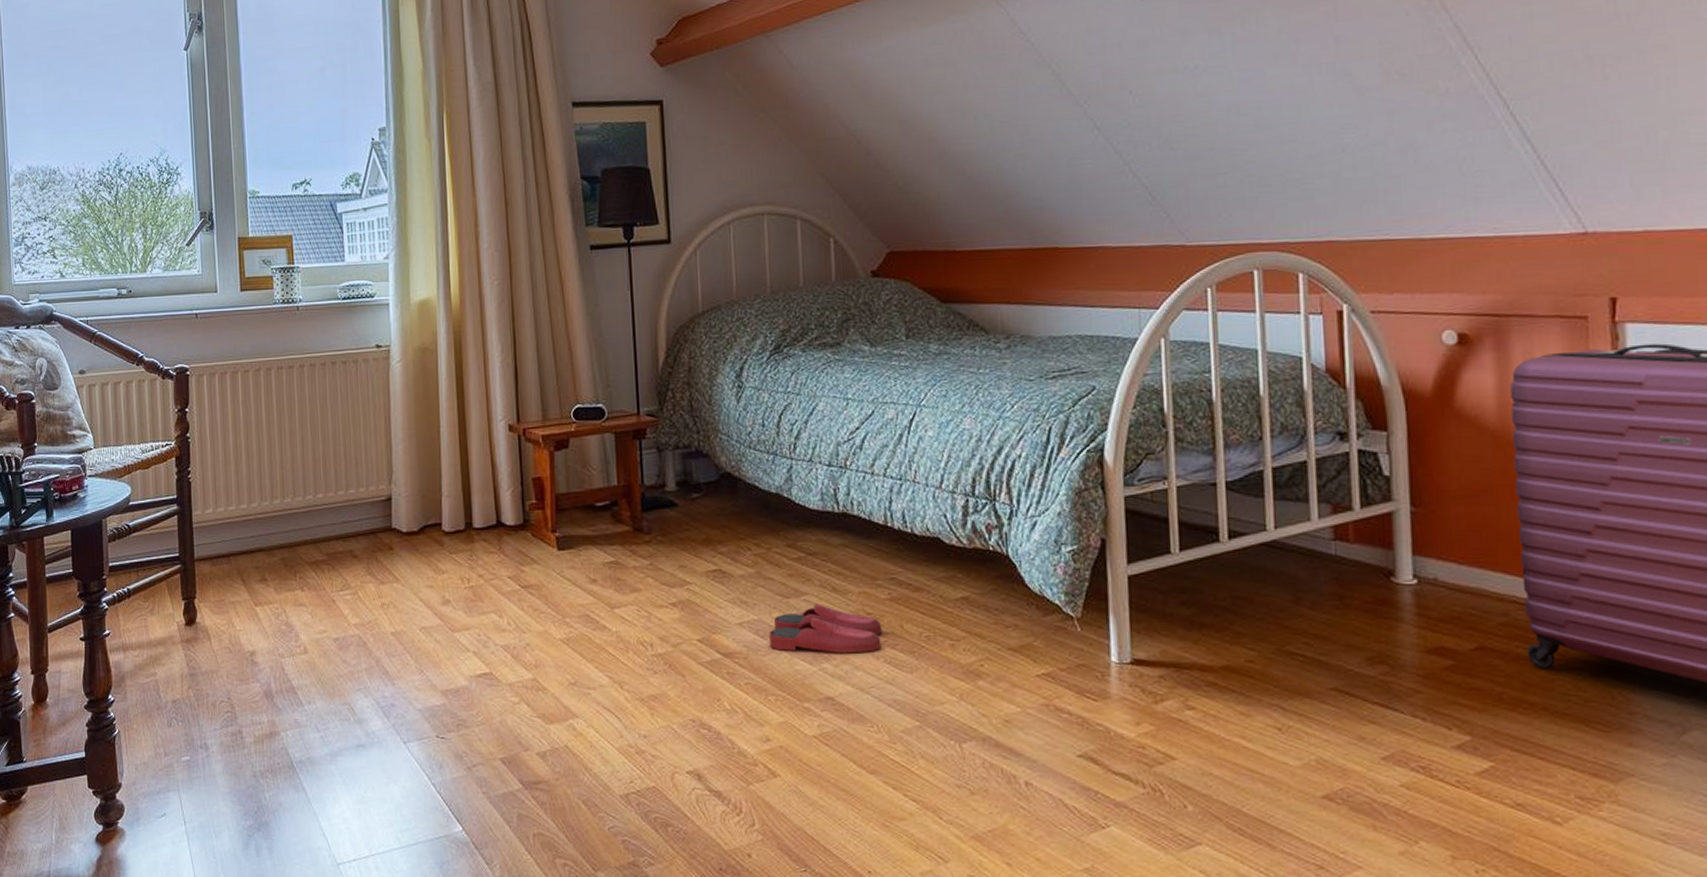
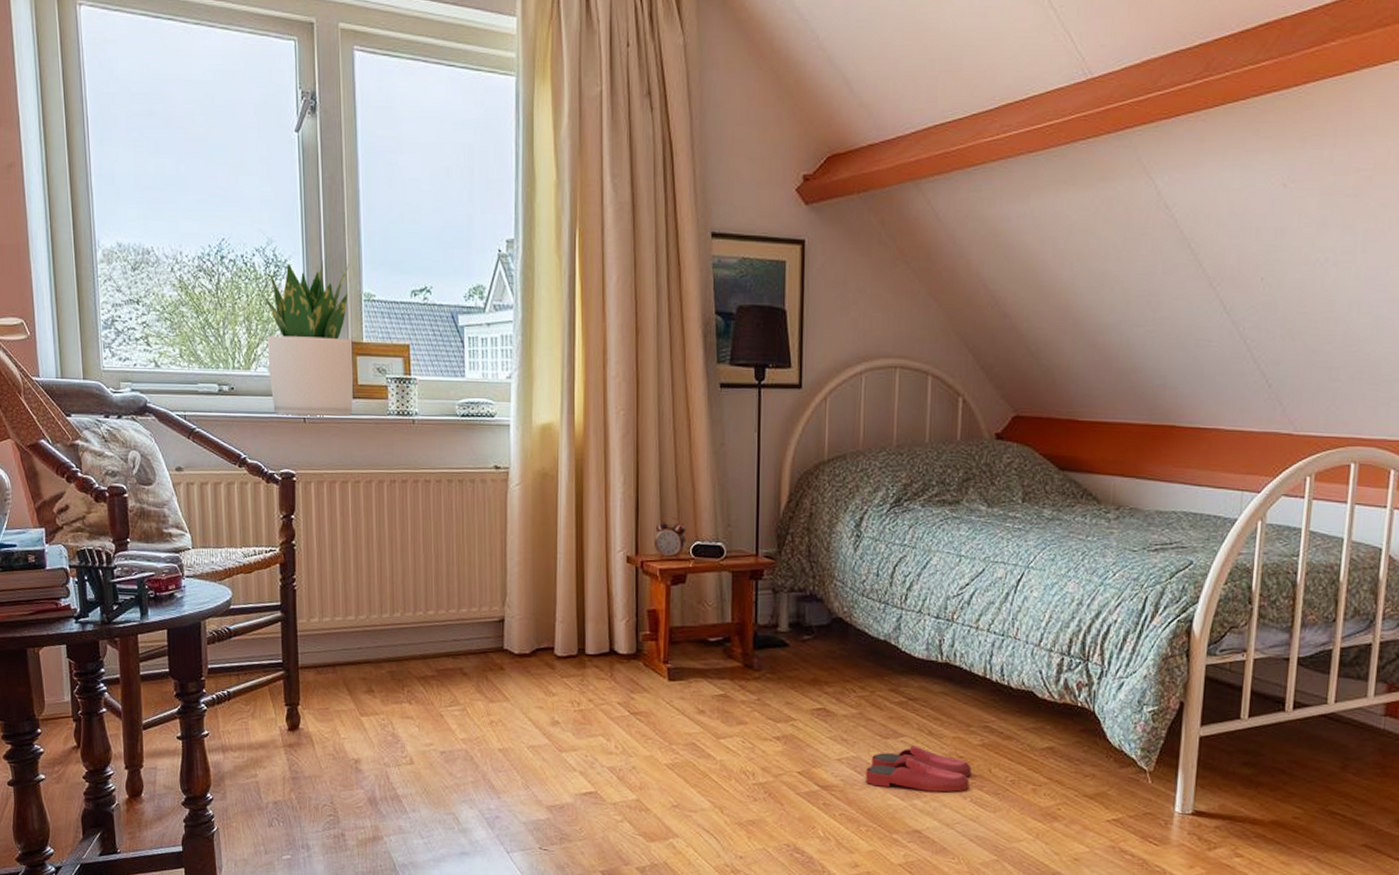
planter: none [155,163,242,313] -> present [261,260,354,417]
alarm clock: none [534,381,567,426] -> present [653,516,686,560]

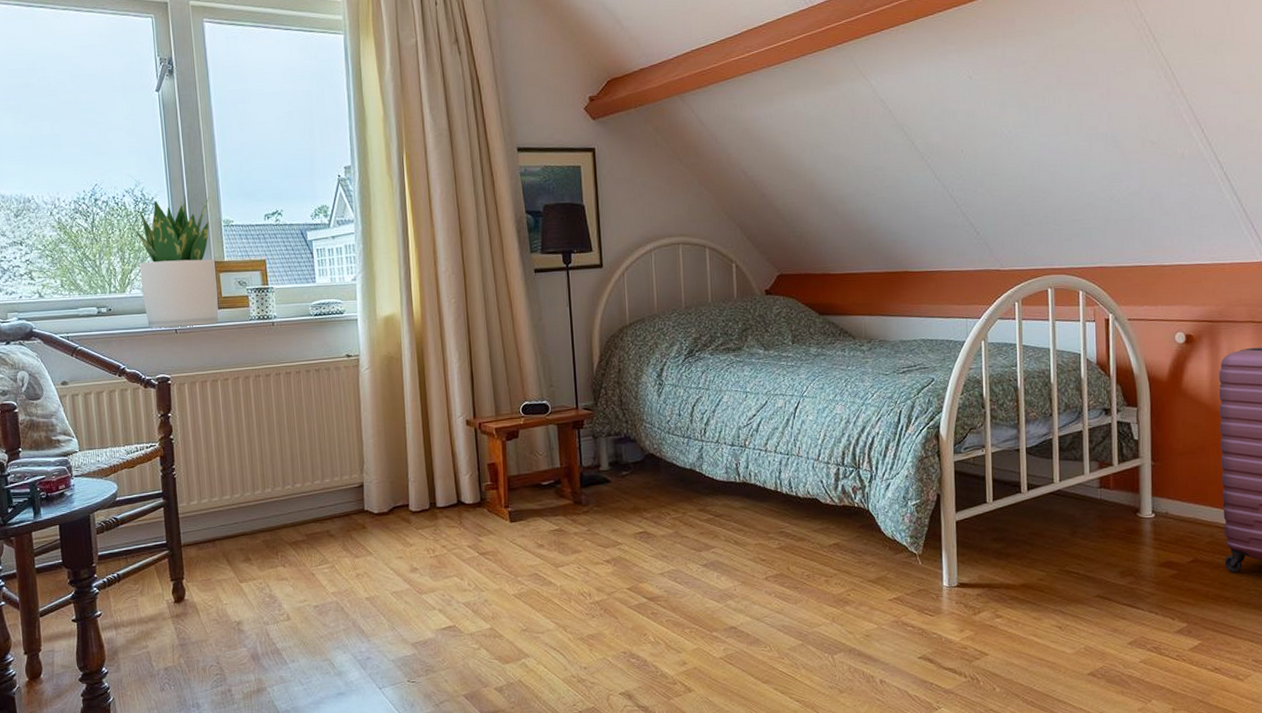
alarm clock: present [653,516,686,560] -> none [488,383,517,420]
slippers: present [866,745,972,793] -> none [685,554,773,593]

